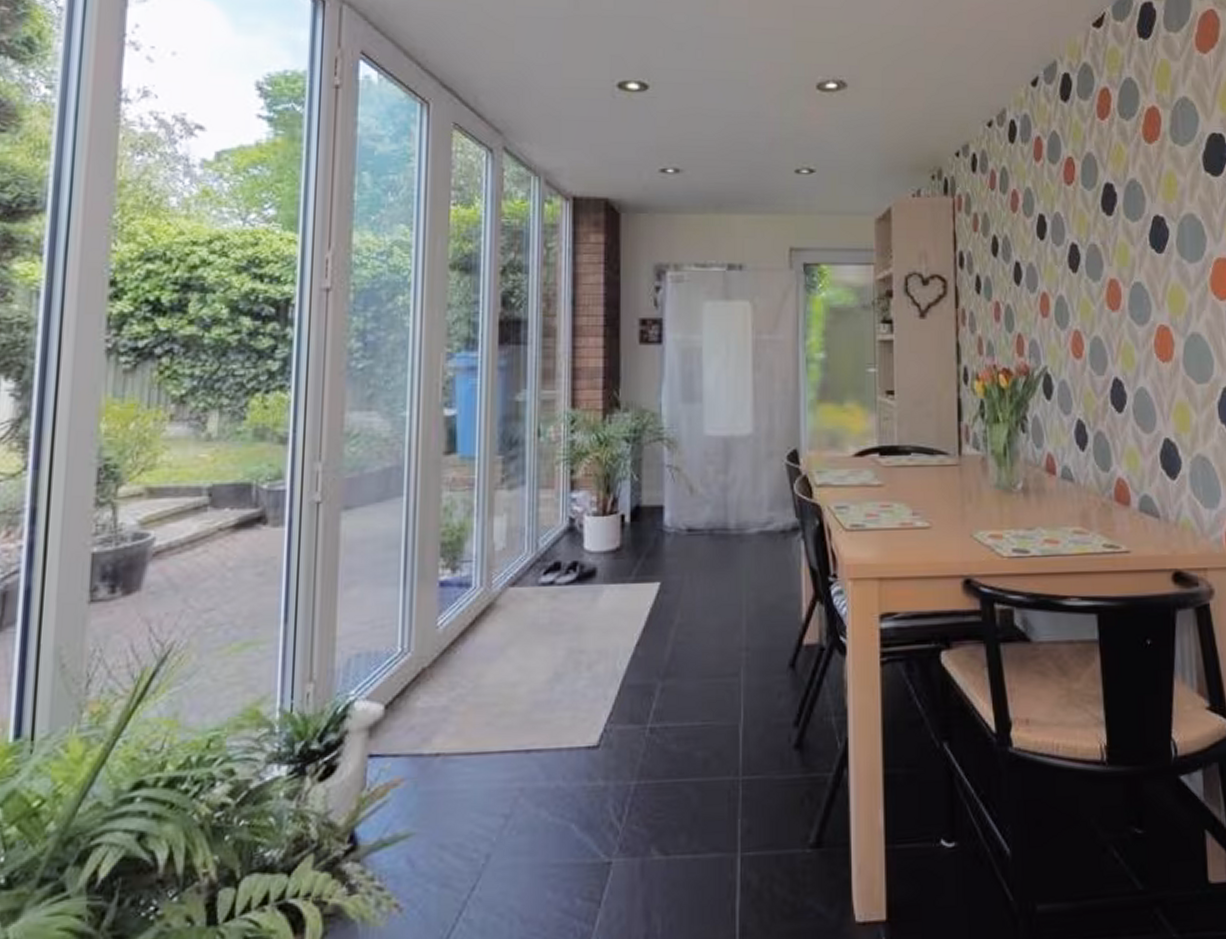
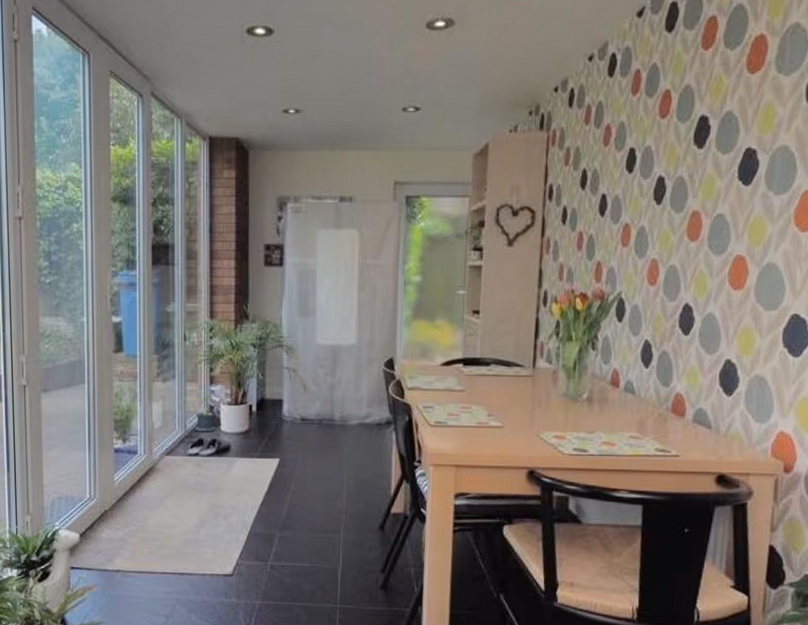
potted plant: none [546,500,579,554] -> present [192,392,217,432]

